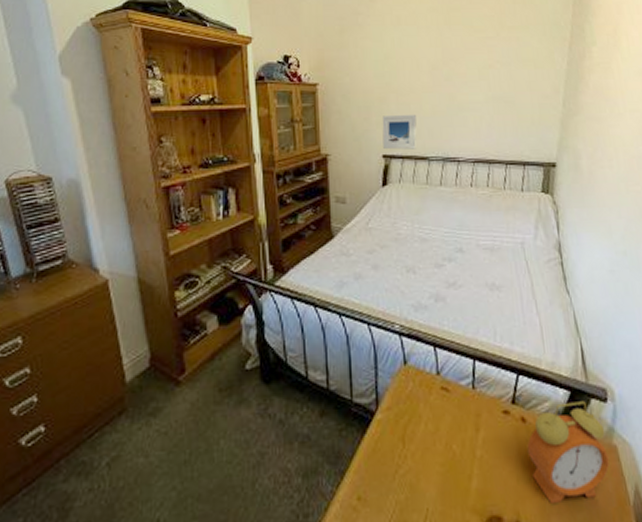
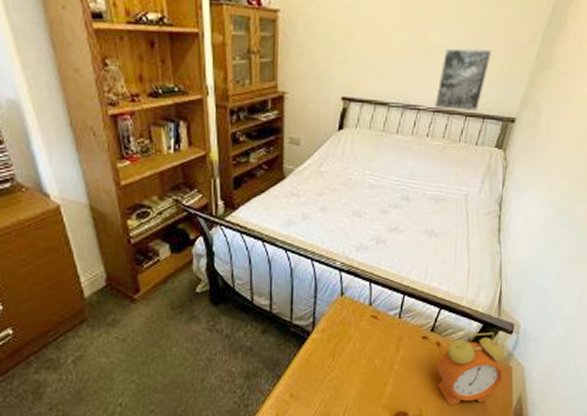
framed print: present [382,115,417,150] -> none [343,53,382,93]
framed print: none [473,103,520,160] -> present [435,48,492,113]

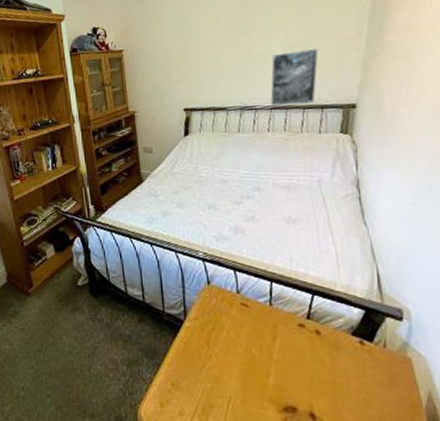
alarm clock: present [437,332,505,405] -> none [320,319,403,400]

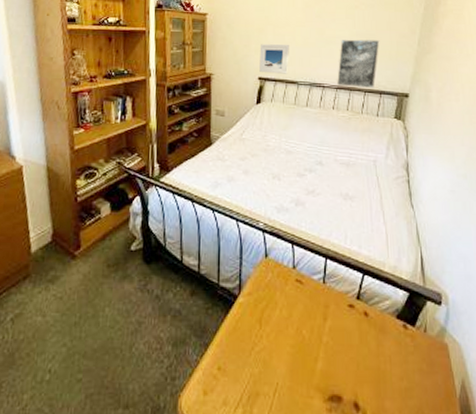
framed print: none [182,70,215,104] -> present [259,44,289,74]

